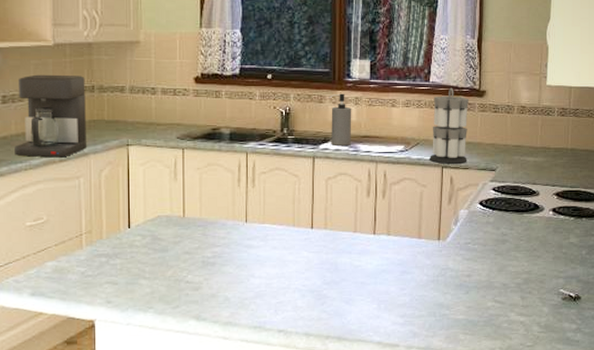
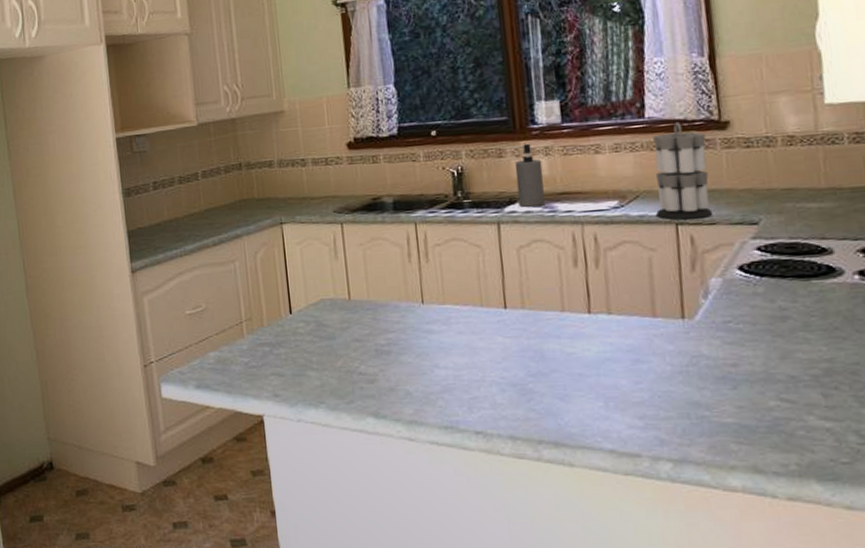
coffee maker: present [15,74,86,158] -> none [166,154,239,243]

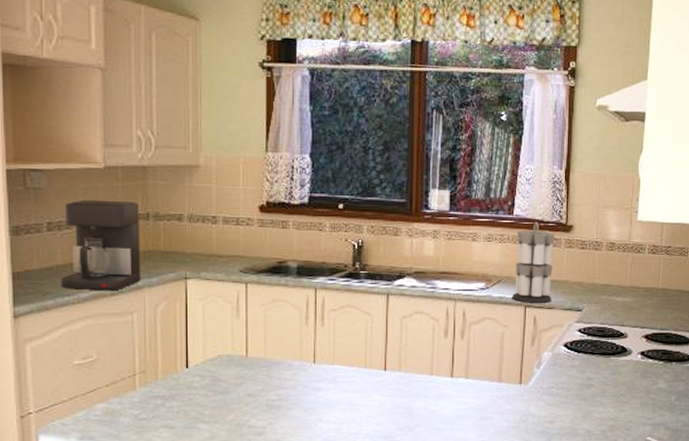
coffee maker: none [166,154,239,243] -> present [61,199,140,291]
soap dispenser: present [510,143,545,208] -> none [405,226,430,283]

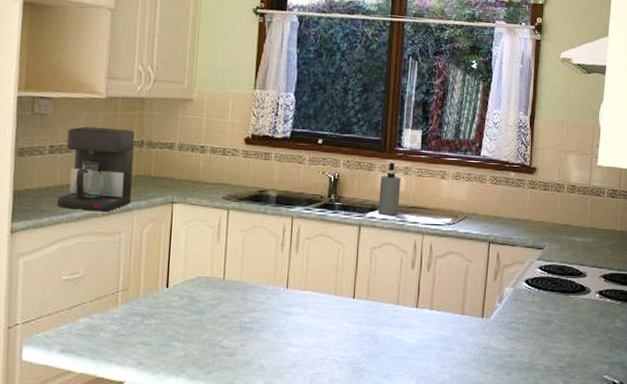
soap dispenser: none [405,226,430,283] -> present [378,162,401,216]
spice rack: present [512,221,554,303] -> none [477,162,519,240]

